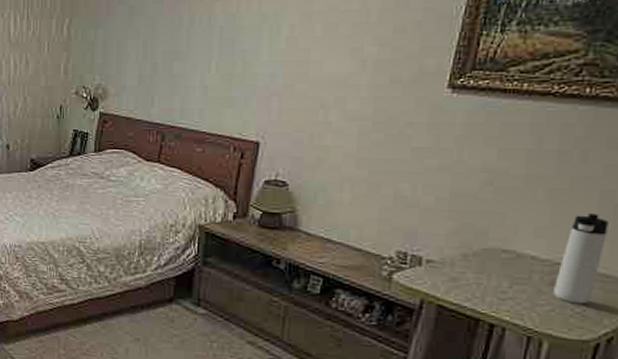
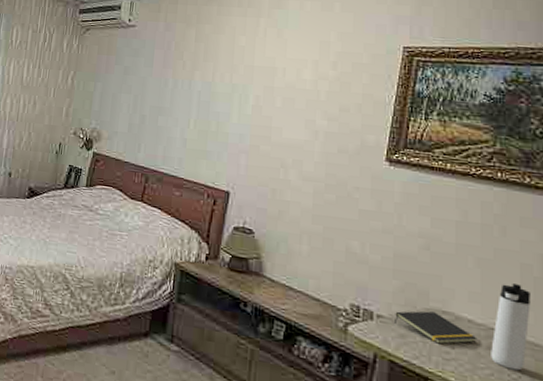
notepad: none [444,251,540,284] -> present [393,311,478,344]

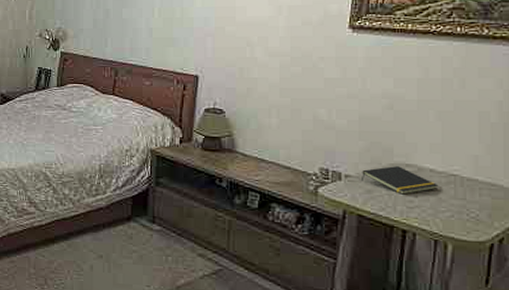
thermos bottle: present [491,284,531,371] -> none [451,131,488,210]

